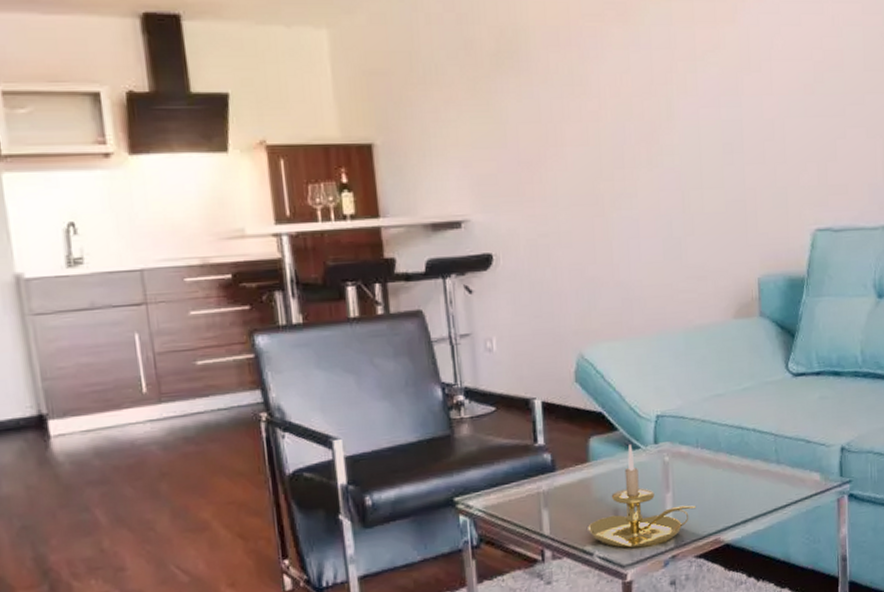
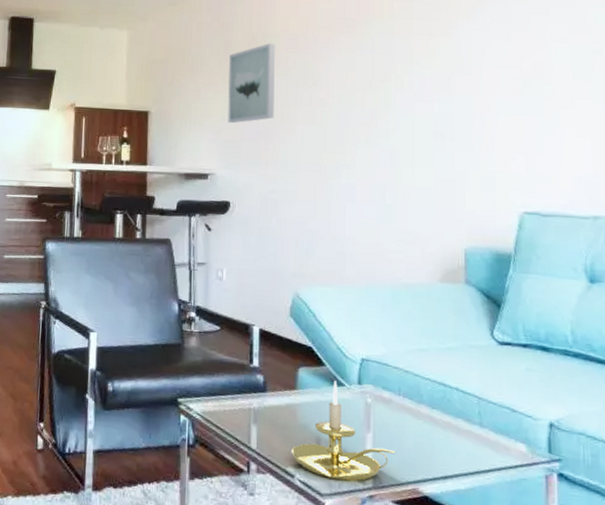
wall art: none [473,39,537,152] -> present [228,43,275,124]

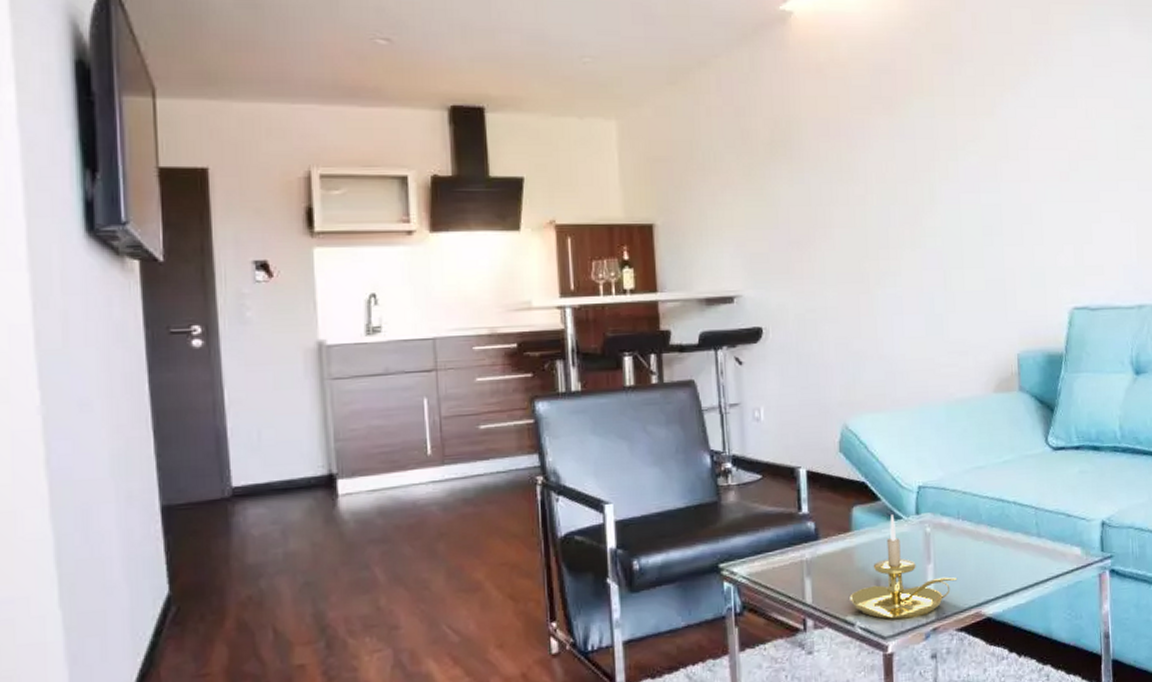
wall art: present [228,43,275,124] -> none [749,130,807,233]

